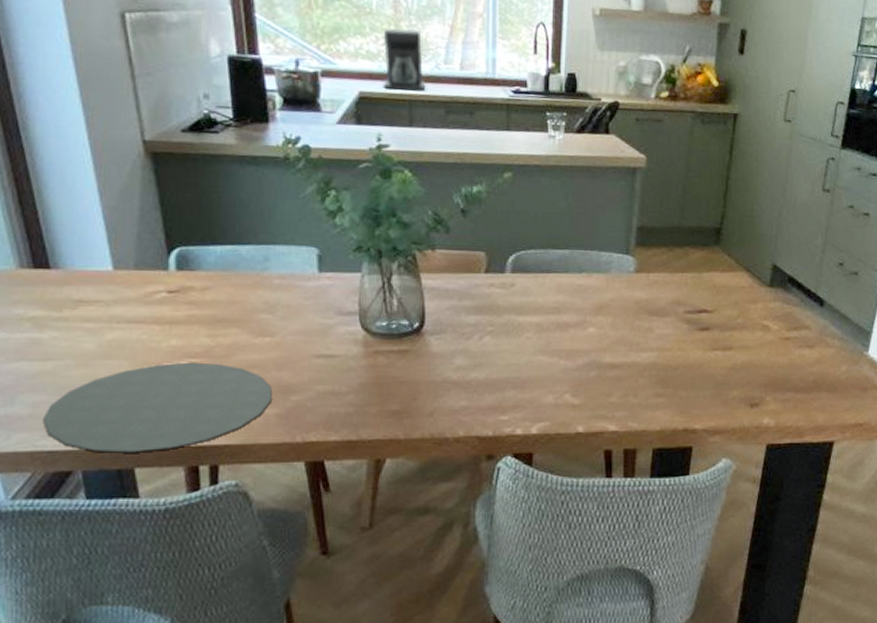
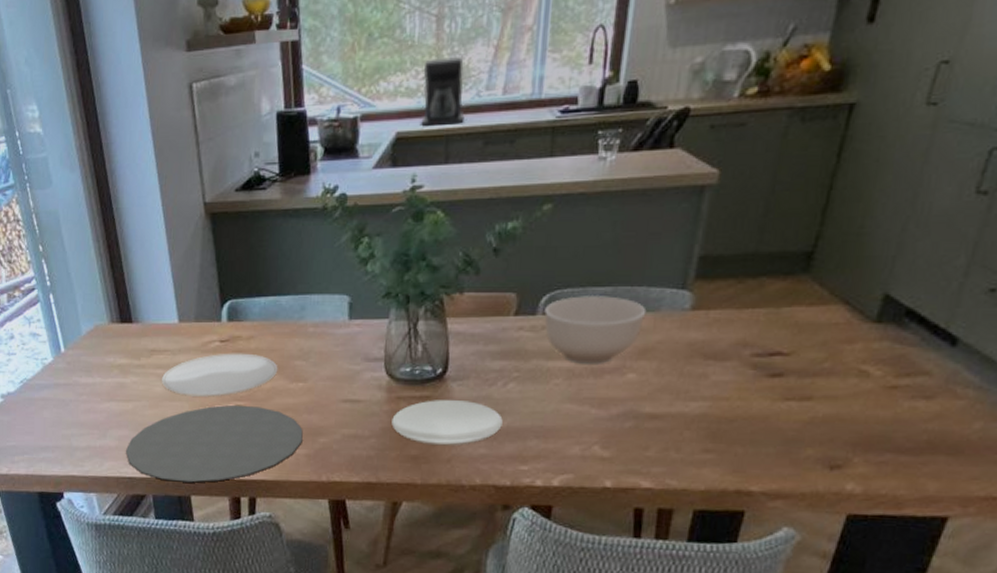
plate: none [92,305,240,354] -> present [162,353,278,397]
plate: none [370,353,481,400] -> present [391,399,503,446]
bowl: none [511,256,599,319] -> present [543,294,647,364]

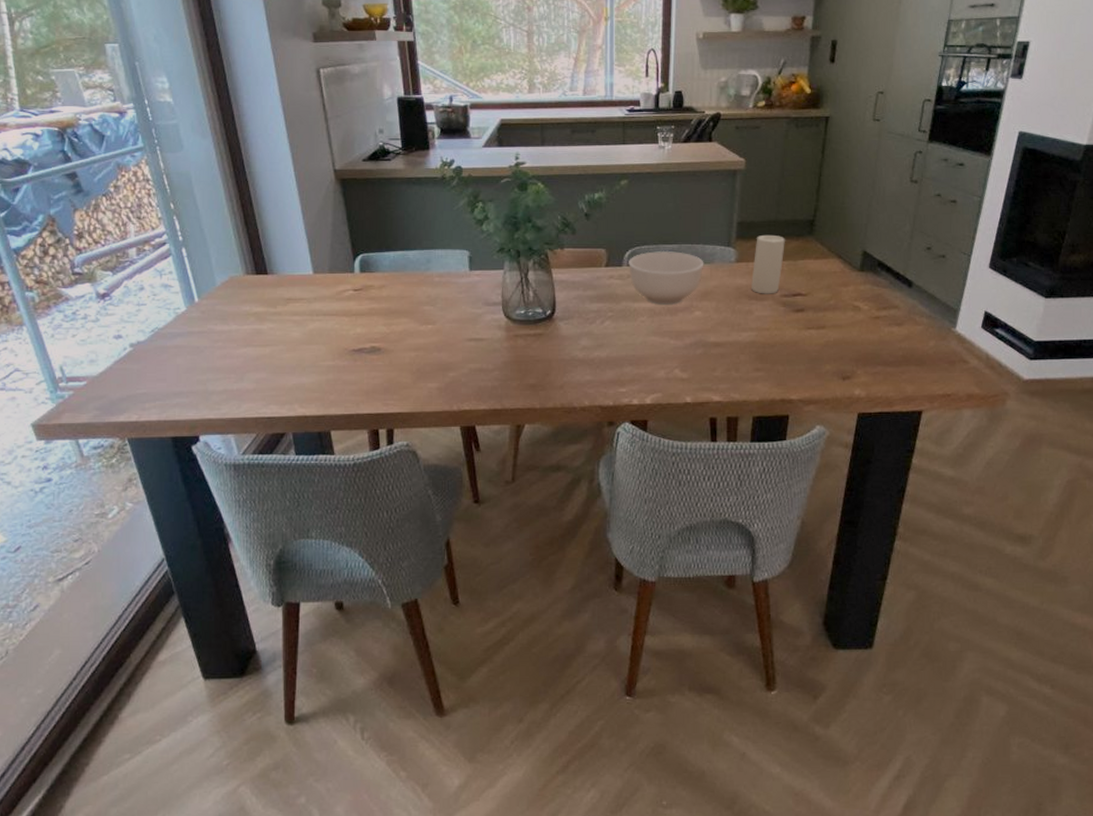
placemat: present [126,405,303,483] -> none [264,347,434,419]
plate: present [162,353,278,397] -> none [299,300,409,340]
plate: present [391,399,503,446] -> none [511,335,603,375]
coffee maker: present [421,56,464,127] -> none [519,63,554,117]
candle: none [710,272,766,353] -> present [751,234,785,294]

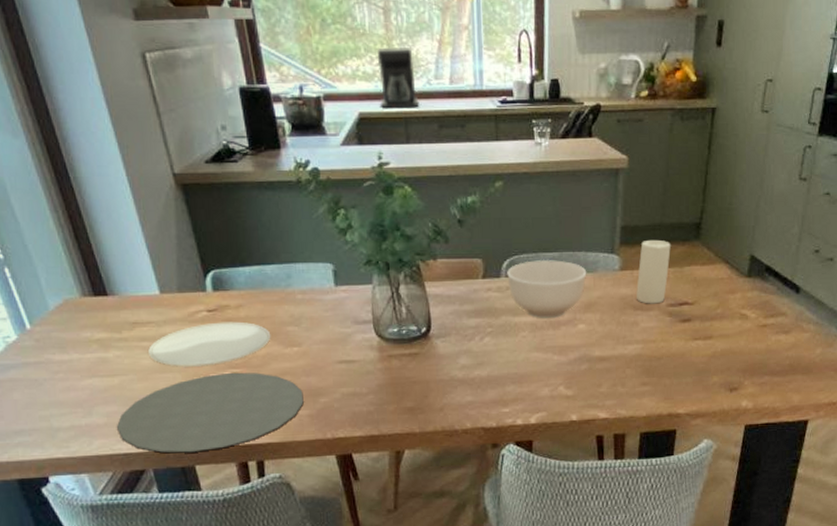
placemat: none [264,347,434,419] -> present [117,373,304,454]
plate: none [299,300,409,340] -> present [148,321,271,367]
coffee maker: none [519,63,554,117] -> present [377,46,418,109]

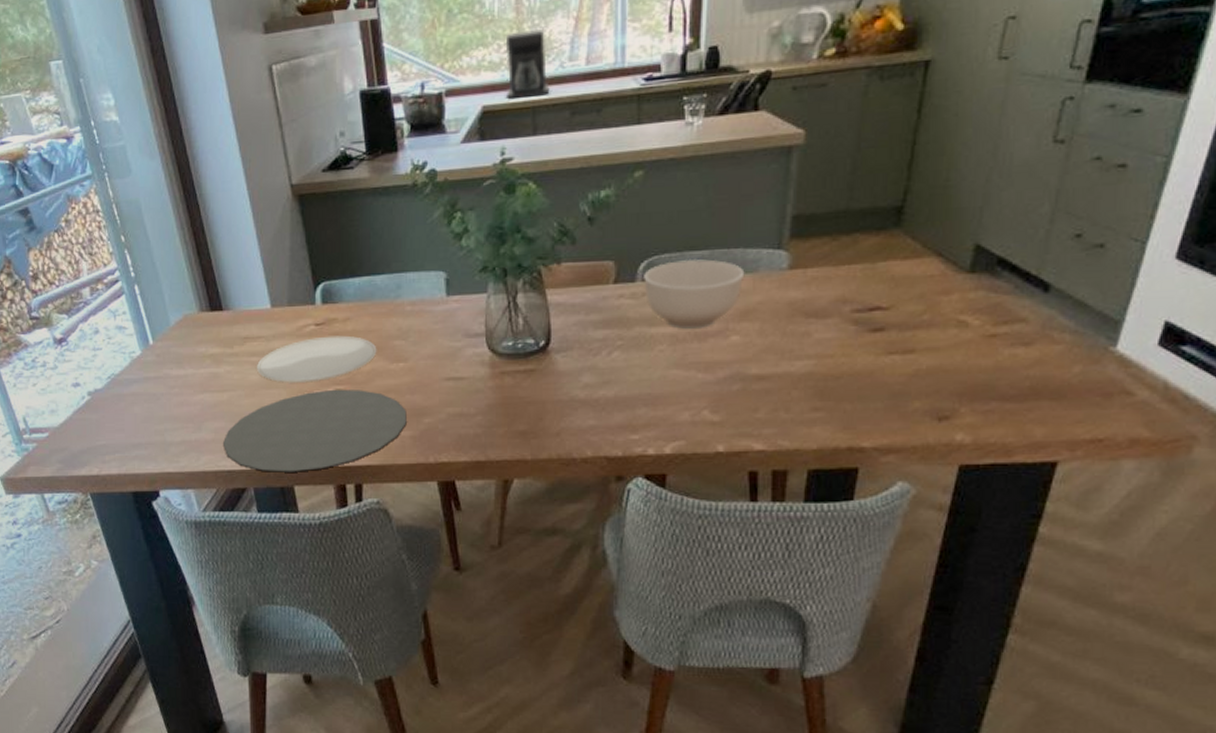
candle: present [636,239,671,304] -> none [810,229,859,310]

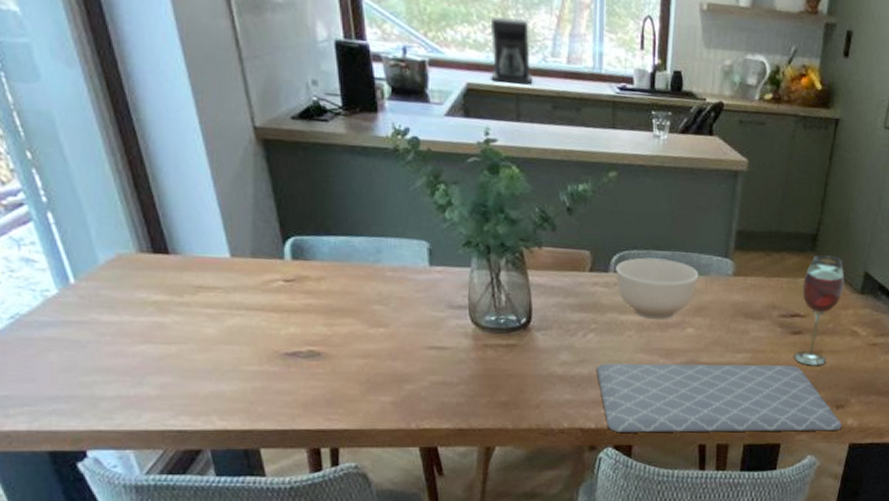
placemat: present [223,390,407,472] -> none [172,350,387,435]
plate: present [257,335,377,383] -> none [214,294,355,341]
placemat: none [623,370,947,460] -> present [597,363,842,433]
wineglass: none [874,230,945,369] -> present [794,255,845,366]

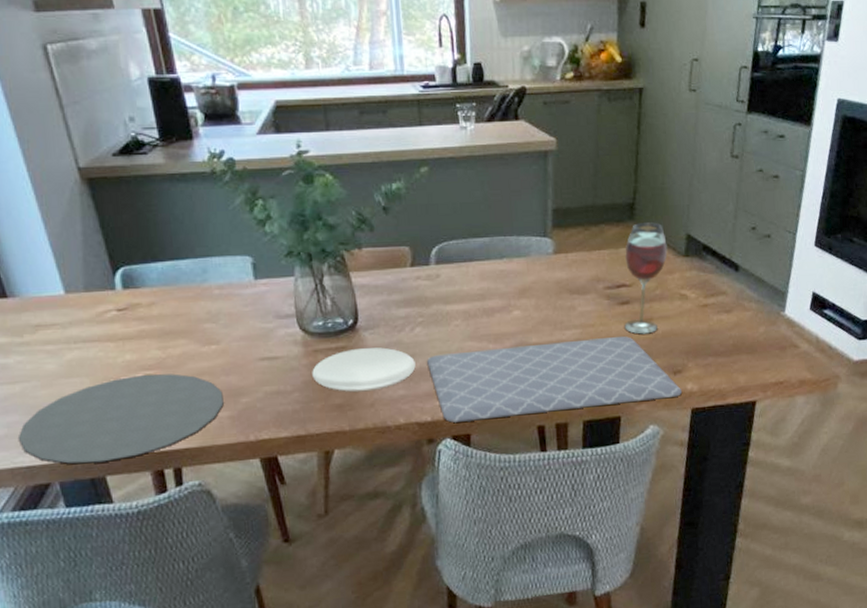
placemat: none [172,350,387,435] -> present [19,373,224,465]
plate: none [480,347,585,393] -> present [312,347,416,393]
coffee maker: present [490,16,532,85] -> none [292,33,337,97]
bowl: present [614,257,699,319] -> none [435,244,520,306]

